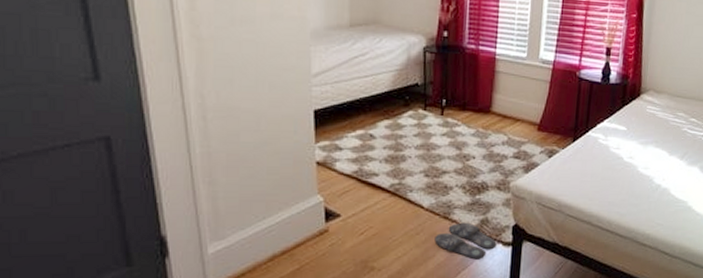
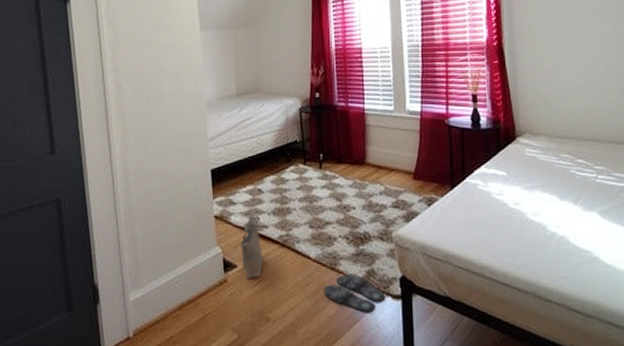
tote bag: none [346,163,372,228] -> present [241,216,264,278]

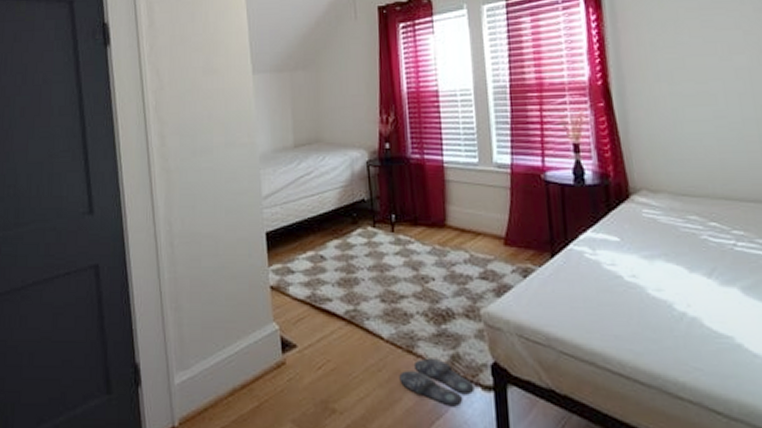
tote bag: present [241,216,264,278] -> none [301,287,328,361]

